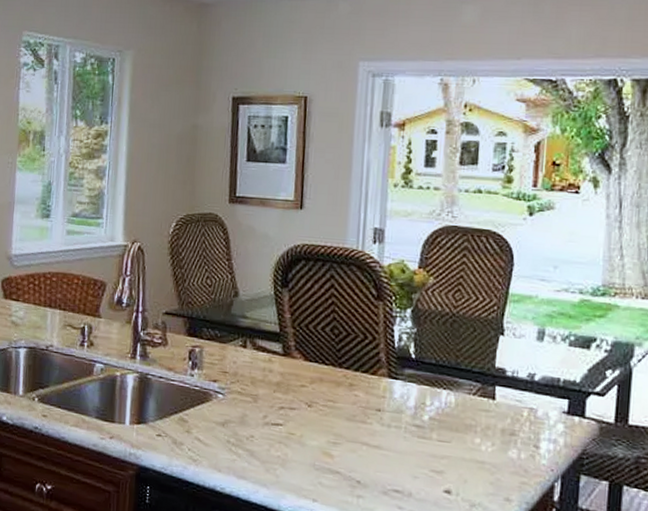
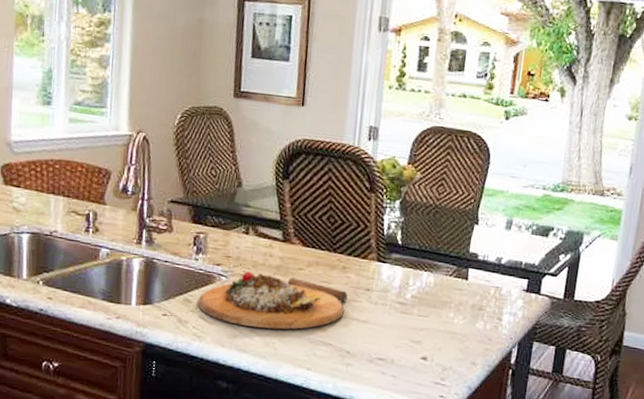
cutting board: none [193,388,356,454] -> present [197,271,348,330]

